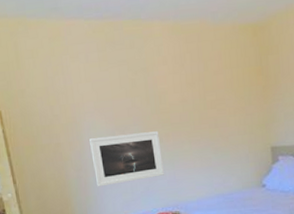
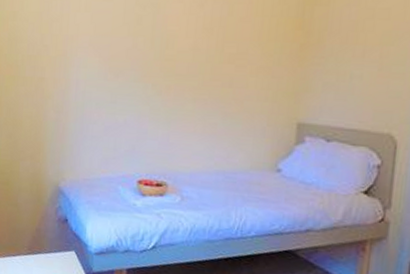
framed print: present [89,131,165,187] -> none [76,77,159,136]

